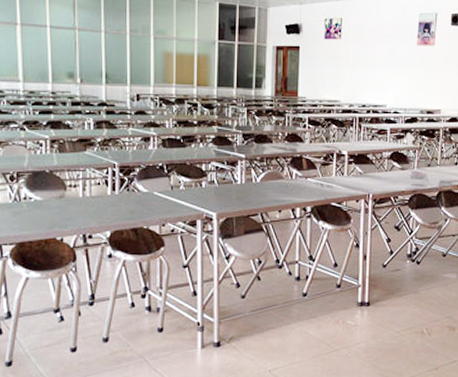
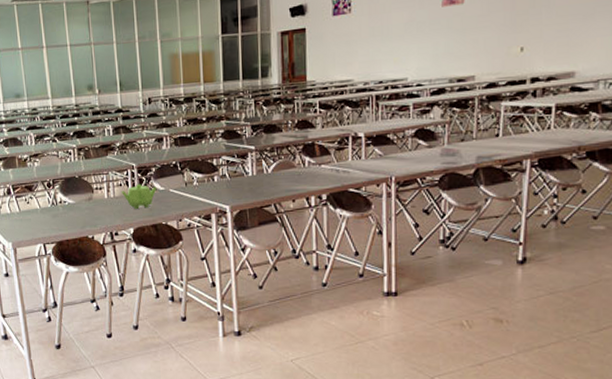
teapot: none [98,184,140,211] -> present [121,184,157,209]

